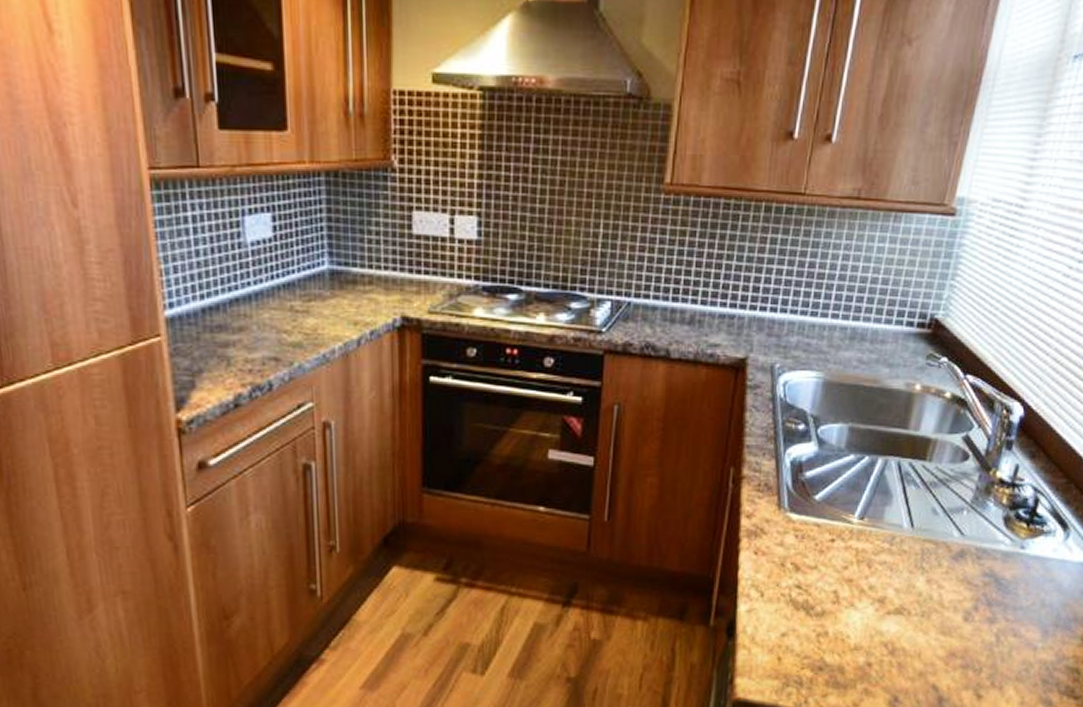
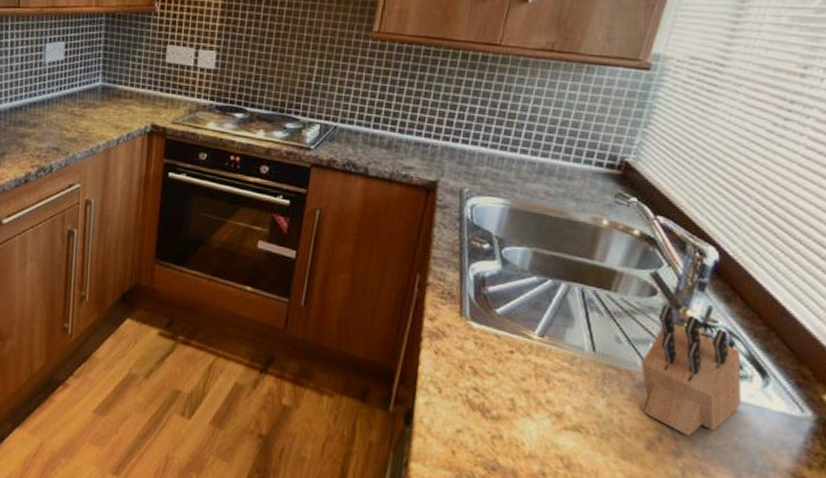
knife block: none [956,467,1047,601] -> present [640,304,742,437]

